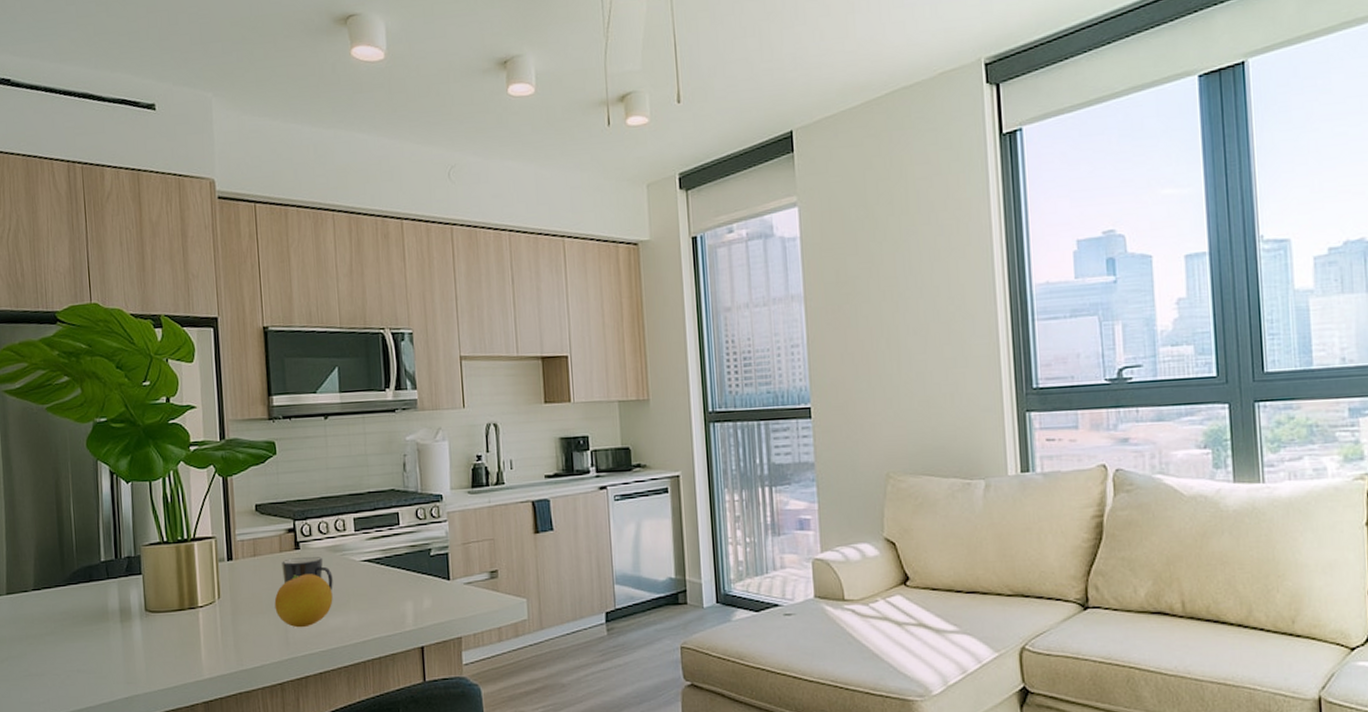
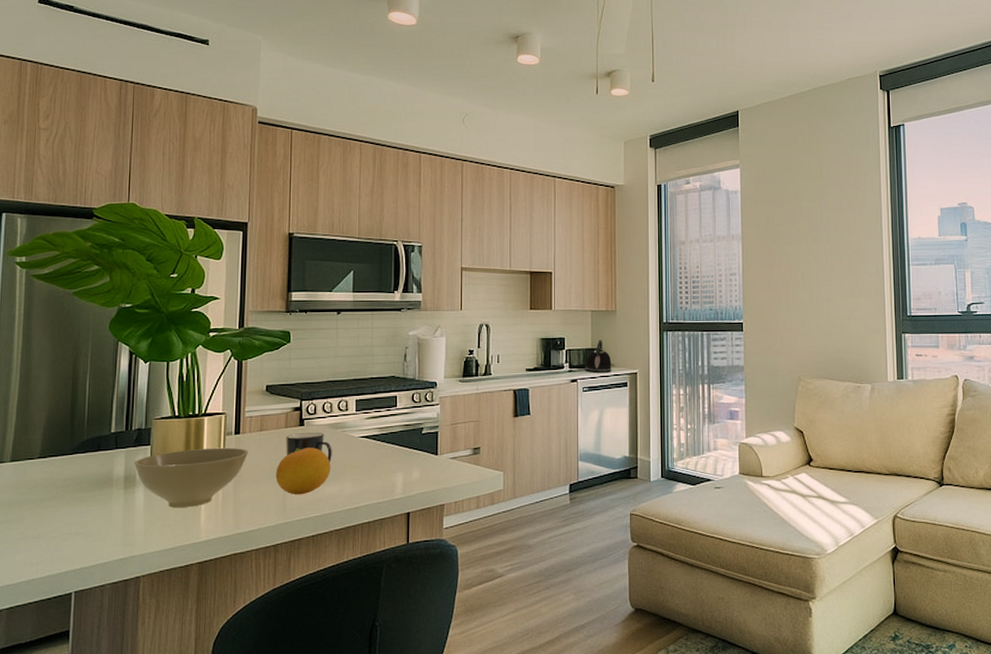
bowl: none [128,575,244,642] -> present [134,447,249,508]
kettle: none [615,436,648,479] -> present [585,339,612,374]

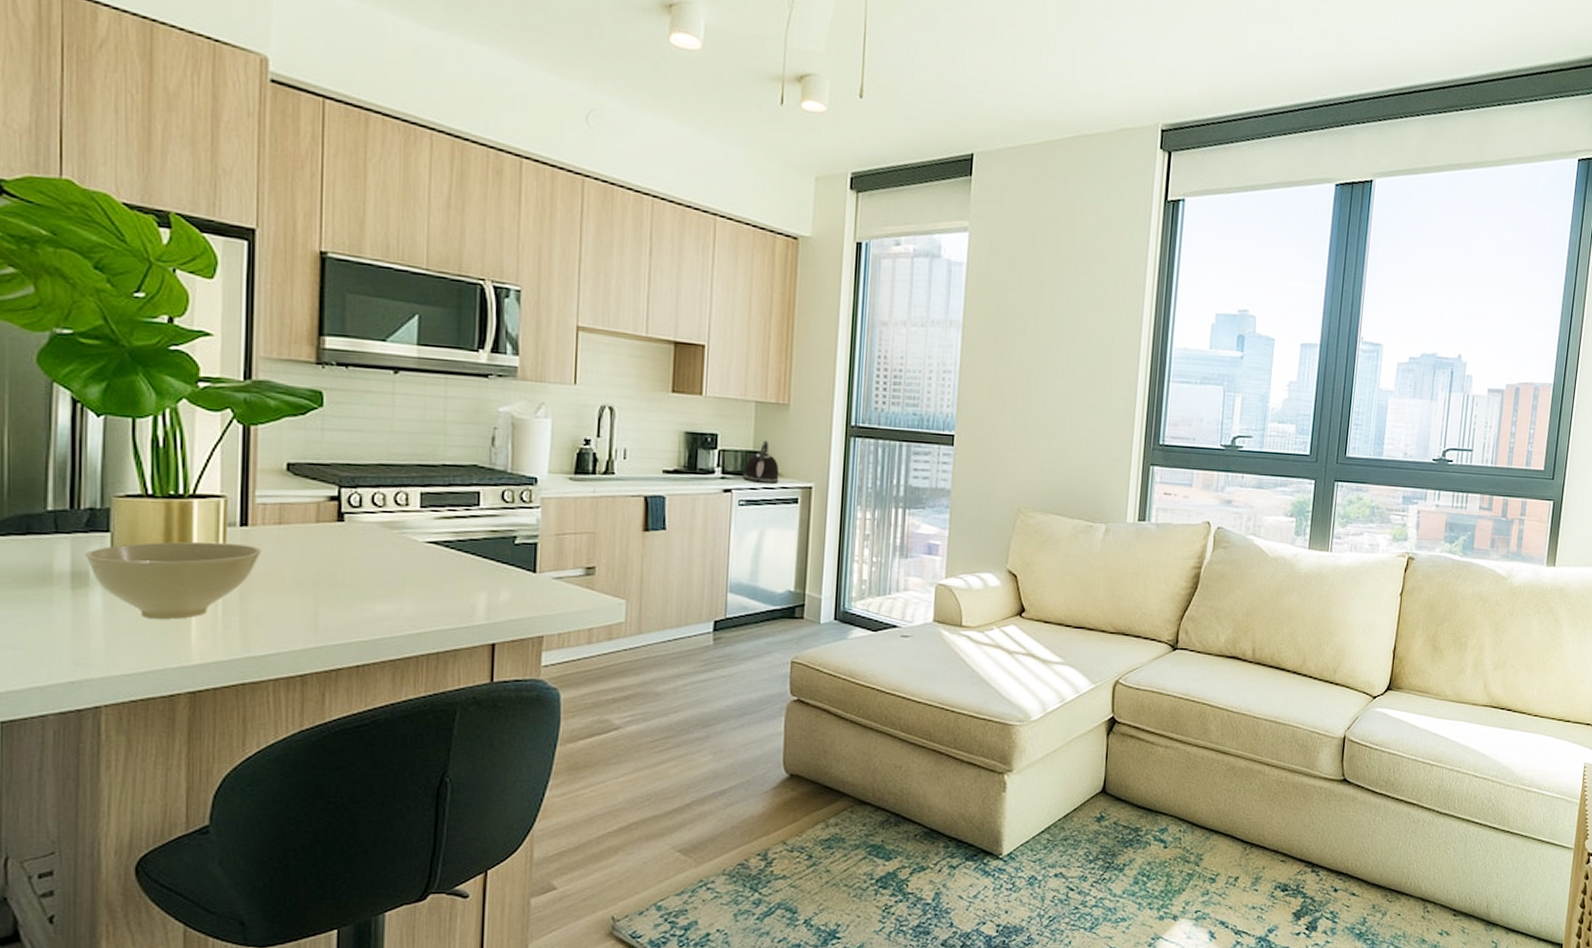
fruit: present [275,447,331,495] -> none [302,550,383,613]
mug: present [286,432,332,463] -> none [317,530,385,573]

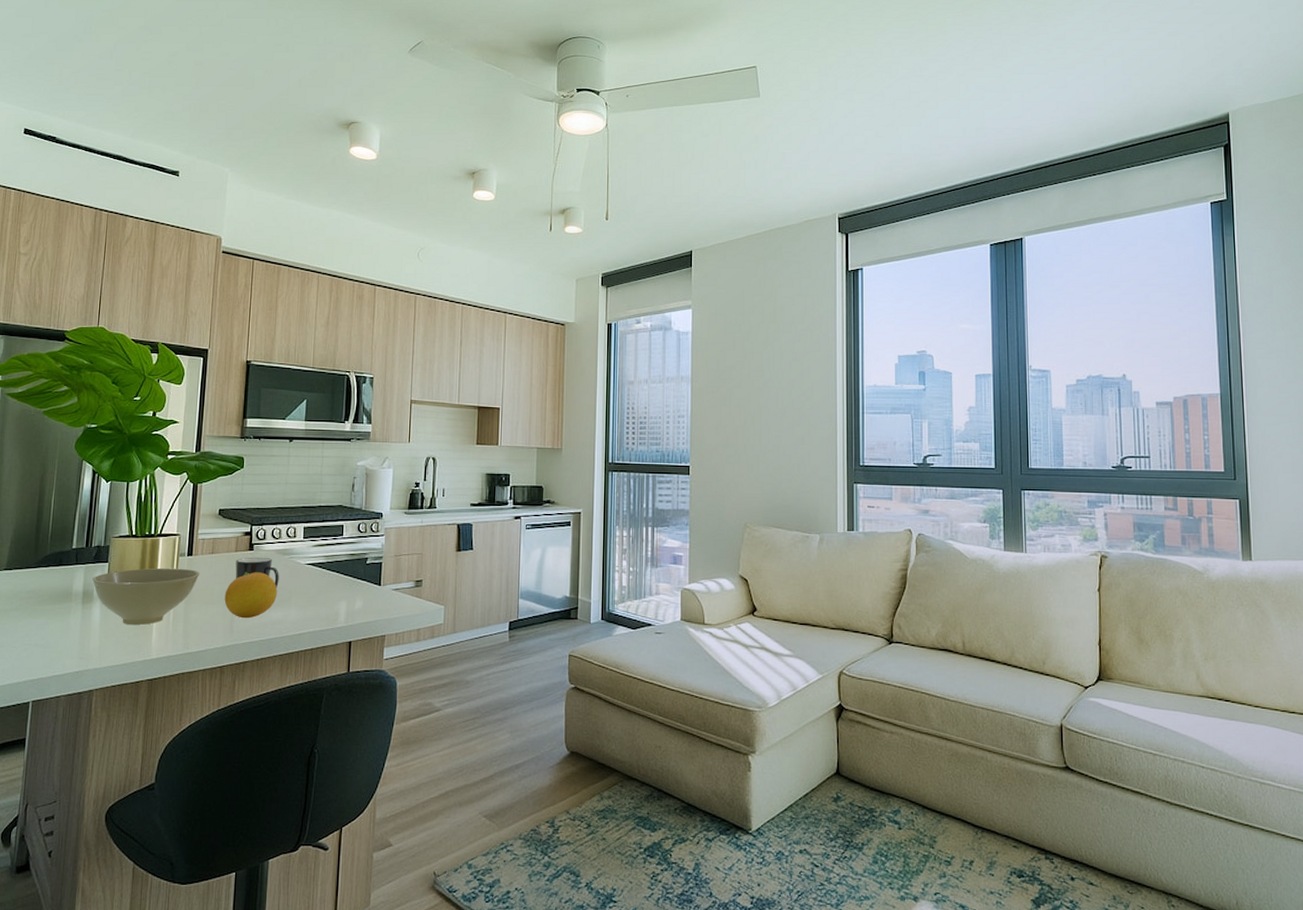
fruit: none [302,550,383,613] -> present [224,572,277,619]
mug: none [317,530,385,573] -> present [235,557,279,588]
kettle: present [743,440,779,485] -> none [529,477,556,512]

